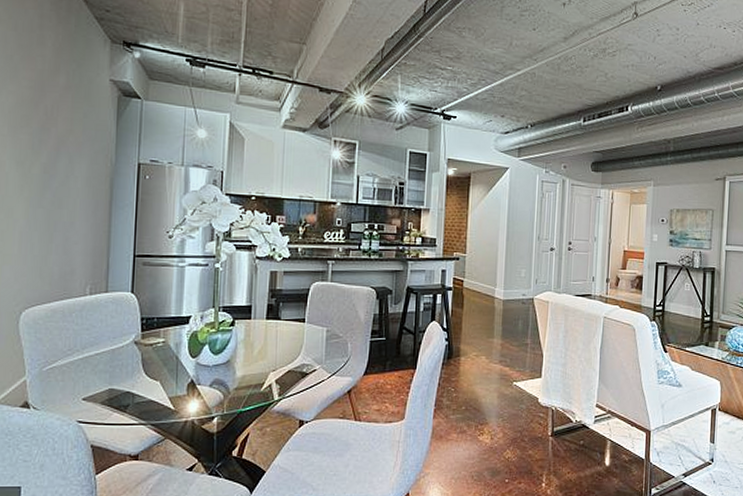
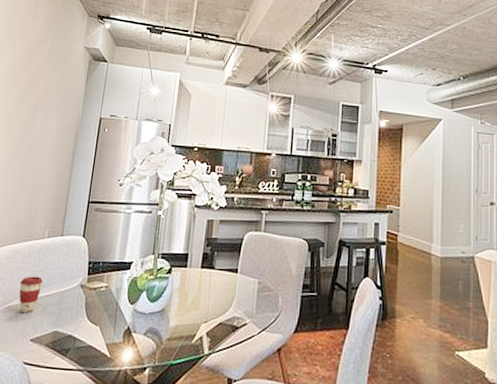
coffee cup: none [62,335,91,372] -> present [19,276,44,313]

